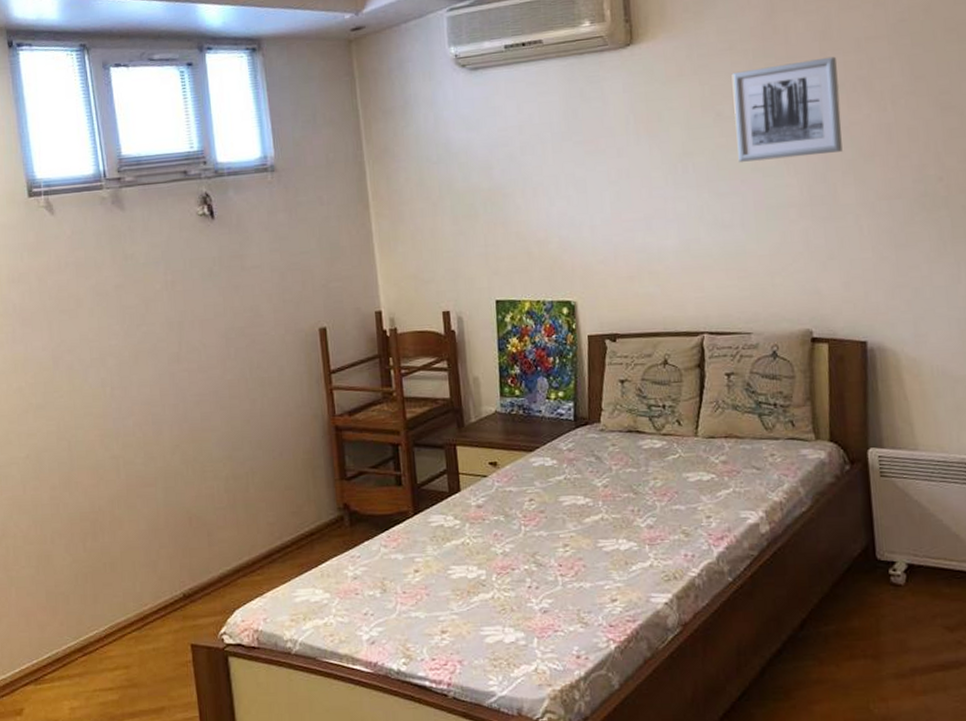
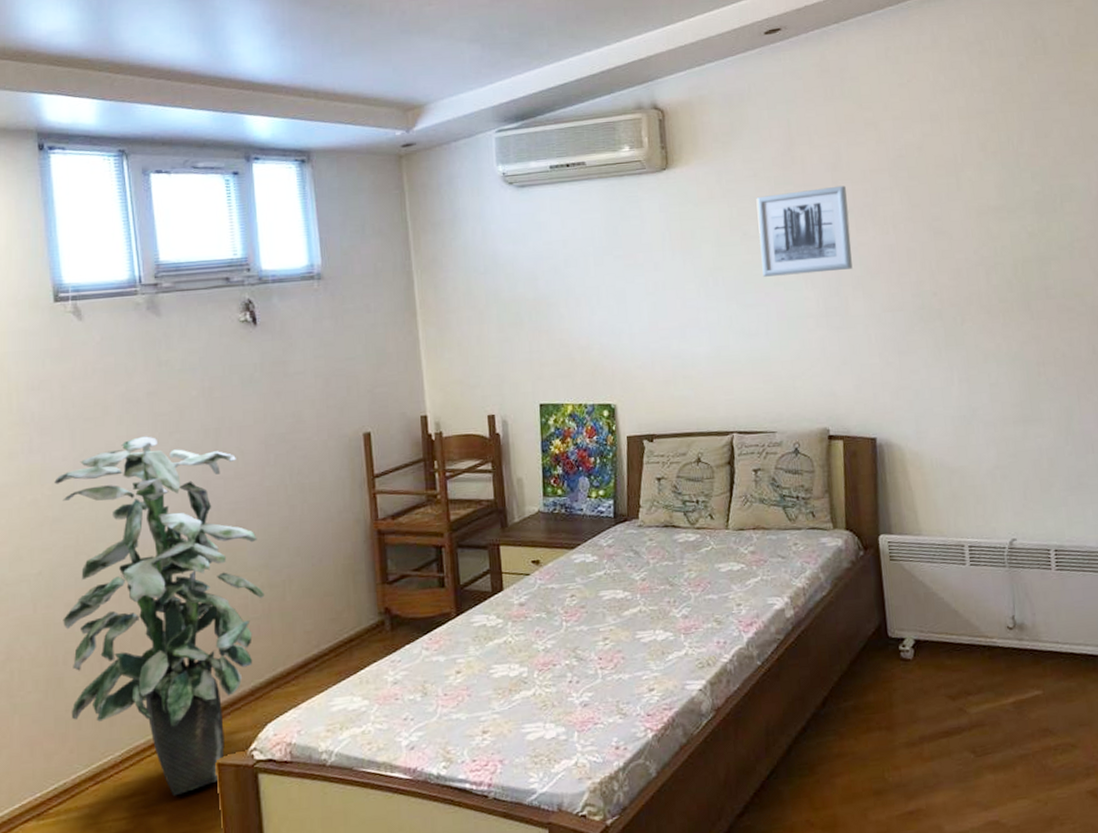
indoor plant: none [36,328,229,672] -> present [54,436,265,797]

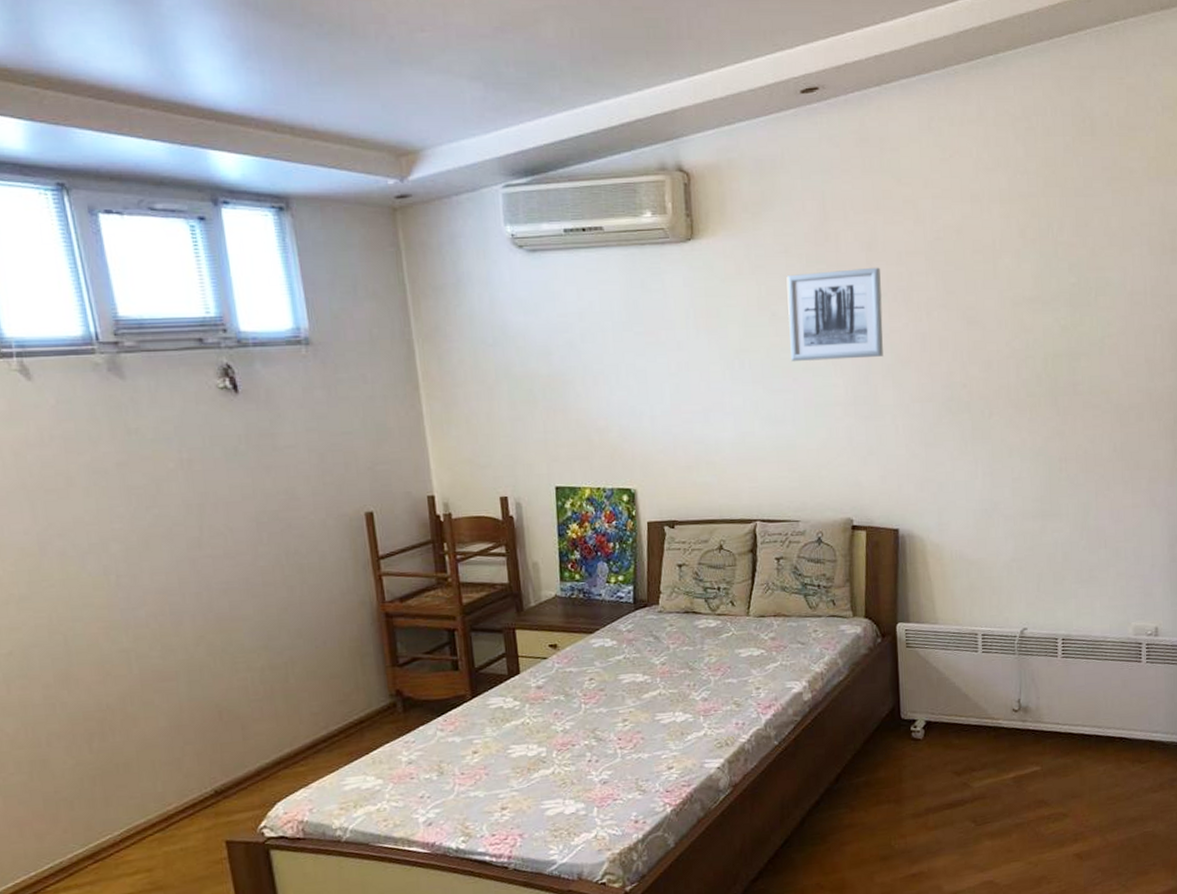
indoor plant: present [54,436,265,797] -> none [17,510,266,873]

